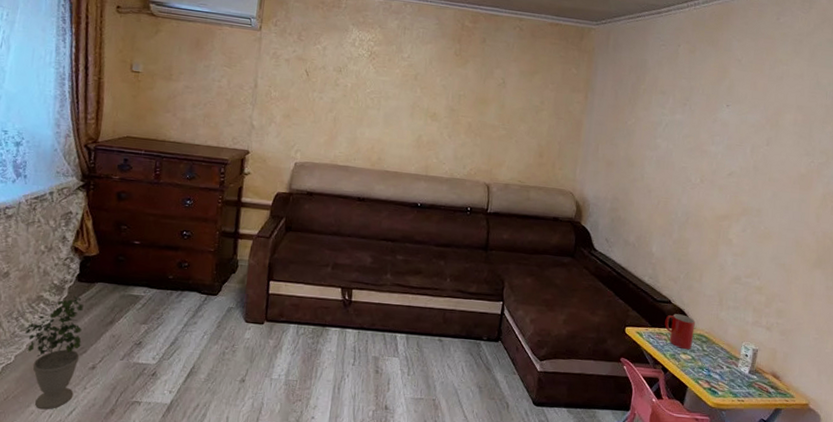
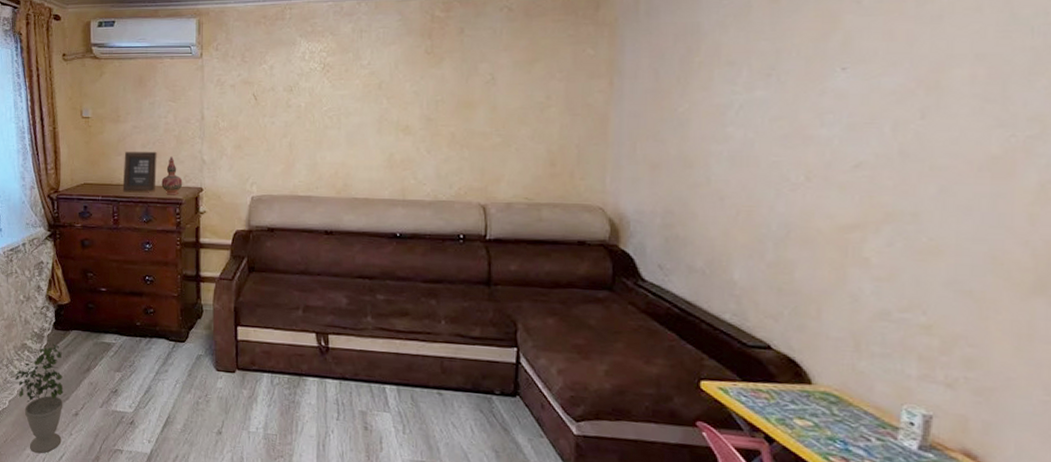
picture frame: none [167,109,207,151] -> present [122,151,157,192]
decorative vase: none [208,118,231,156] -> present [161,156,183,195]
cup: present [664,314,695,350] -> none [763,363,815,414]

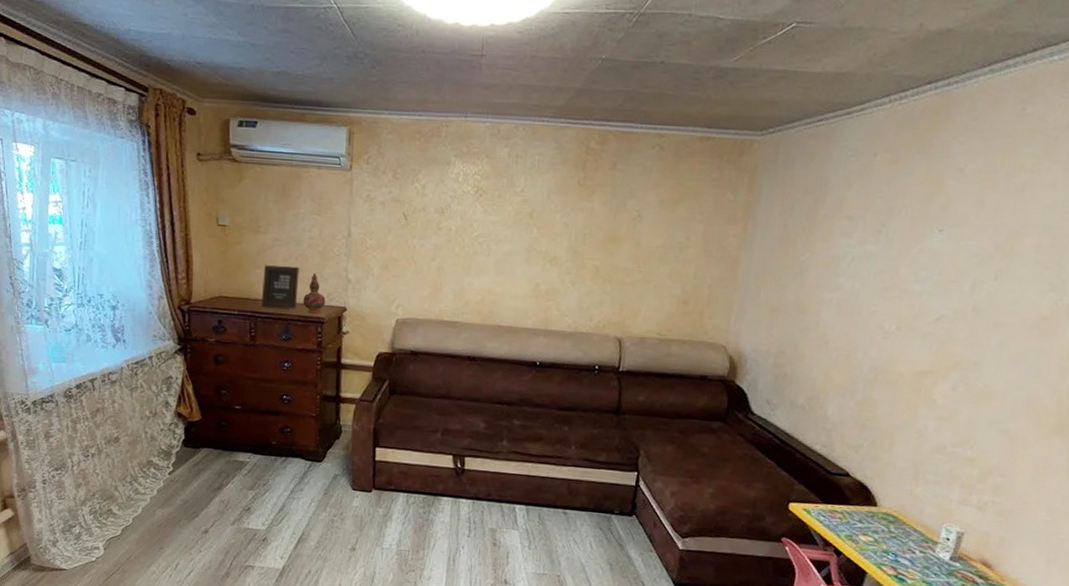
potted plant: present [15,340,64,454] -> none [140,457,193,570]

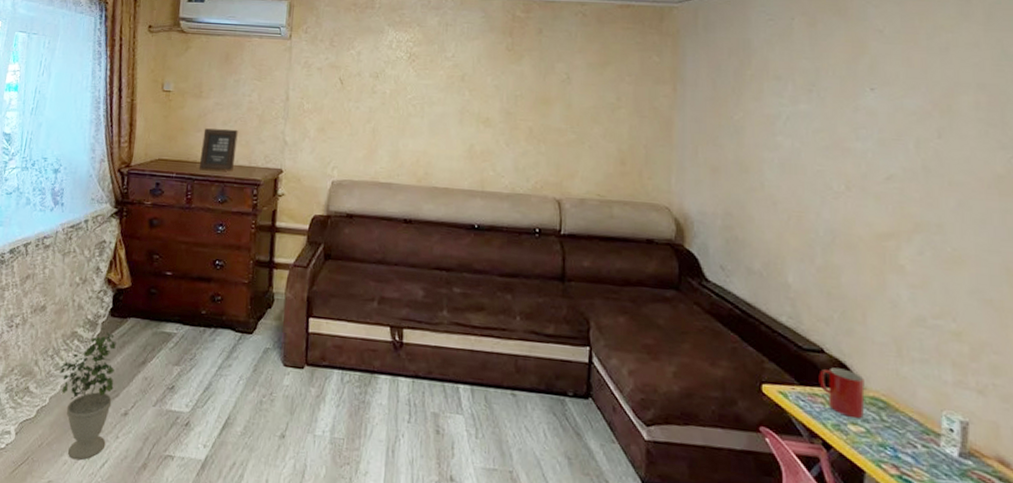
potted plant: none [140,457,193,570] -> present [60,328,117,460]
decorative vase: present [303,273,326,314] -> none [240,135,263,176]
cup: none [840,488,881,531] -> present [818,367,865,419]

